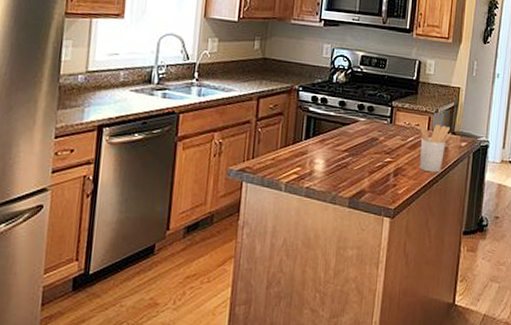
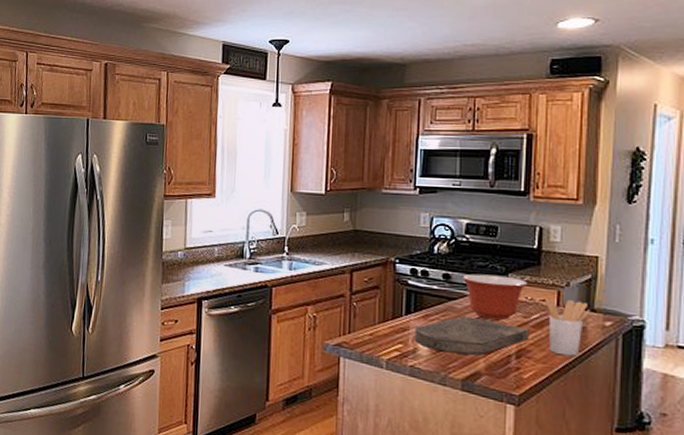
cutting board: none [311,140,406,175] -> present [414,316,529,355]
mixing bowl: none [355,101,407,142] -> present [462,273,528,320]

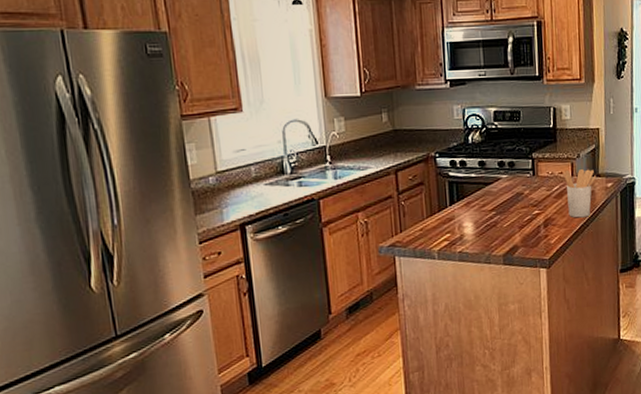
cutting board: present [414,316,529,355] -> none [459,197,553,234]
mixing bowl: present [462,273,528,320] -> none [495,156,549,197]

